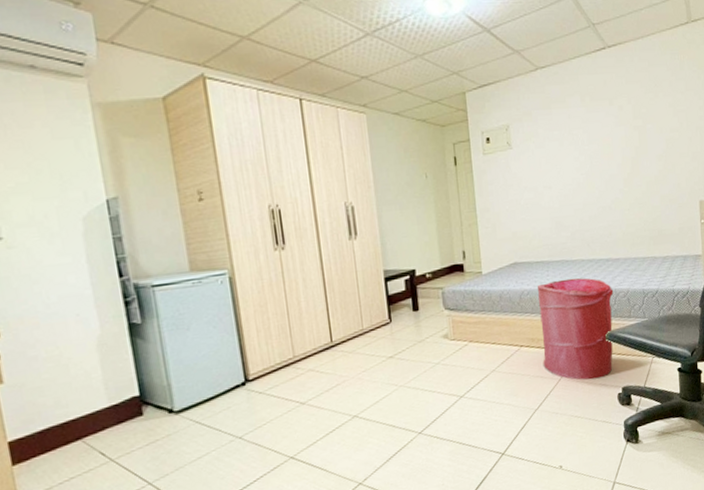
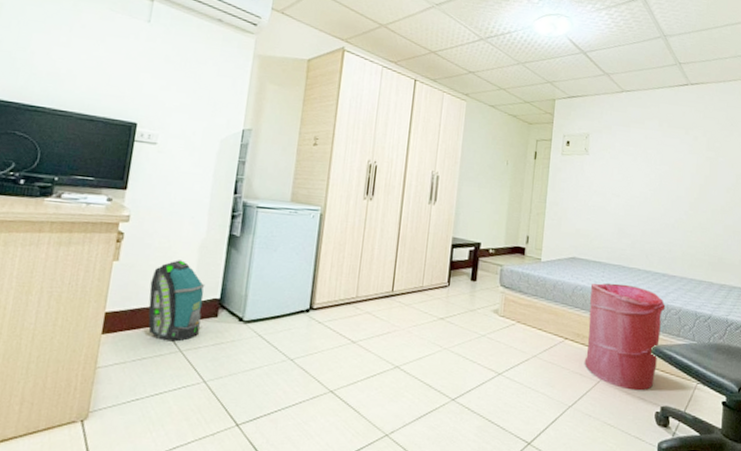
backpack: none [50,365,127,455] -> present [148,260,205,342]

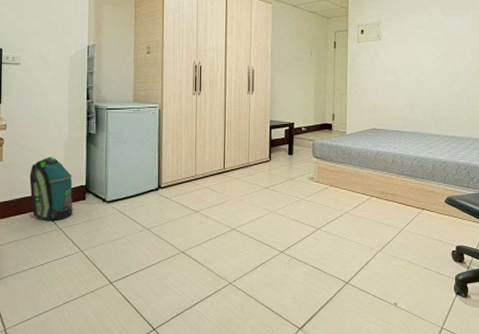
laundry hamper: present [584,283,666,391] -> none [389,147,456,235]

